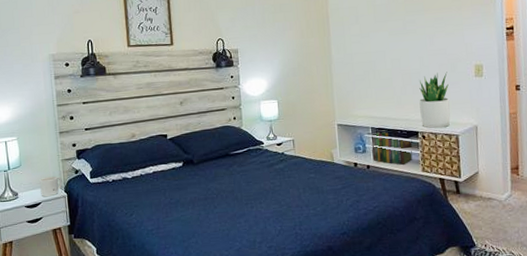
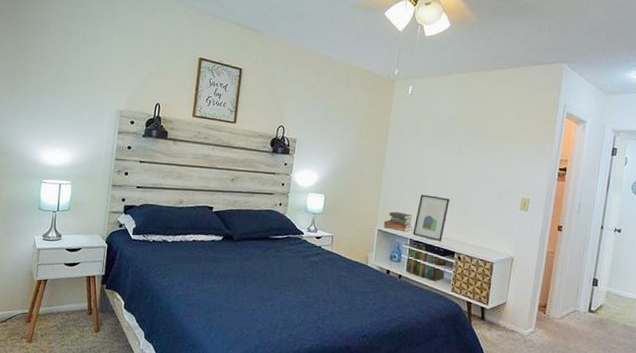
mug: present [40,176,63,197] -> none [83,224,106,245]
books: none [342,102,371,122] -> present [383,211,413,233]
picture frame: none [372,79,405,124] -> present [412,194,451,241]
planter: present [419,72,450,129] -> none [459,198,494,254]

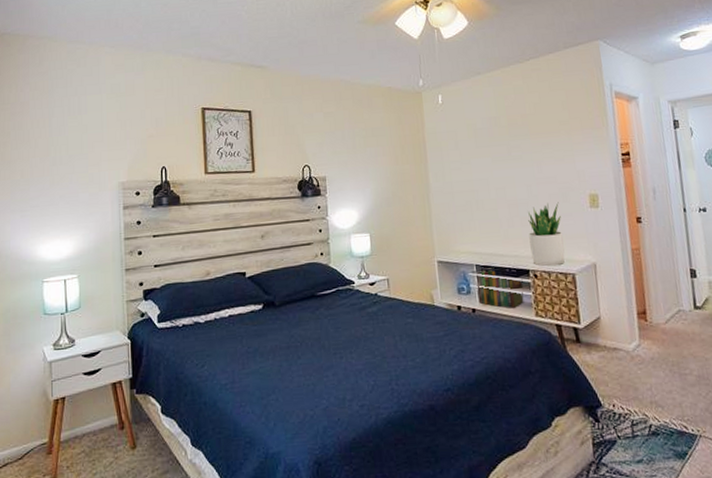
books: present [383,211,413,233] -> none [442,236,476,259]
picture frame: present [412,194,451,241] -> none [476,210,512,261]
planter: none [459,198,494,254] -> present [528,203,565,267]

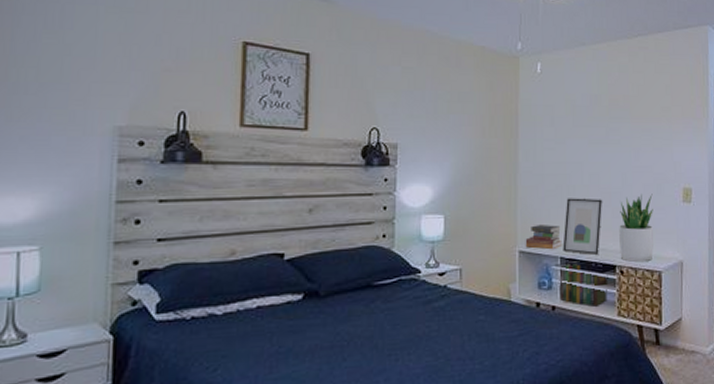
books: none [442,236,476,259] -> present [525,225,561,250]
picture frame: none [476,210,512,261] -> present [563,198,603,255]

